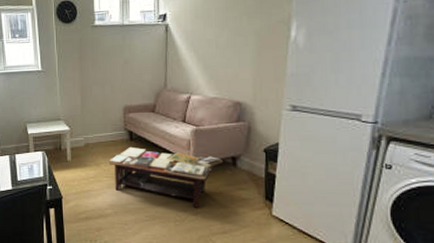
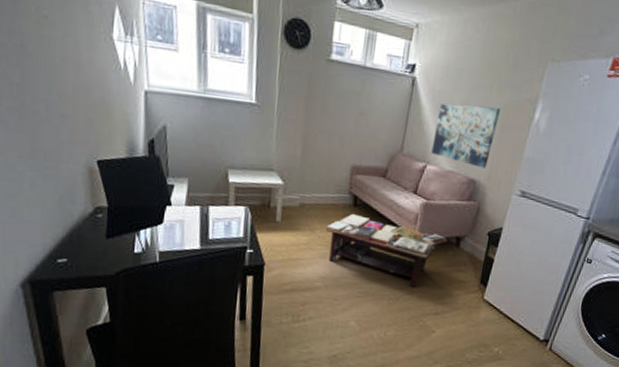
wall art: none [193,34,254,90] -> present [431,103,500,168]

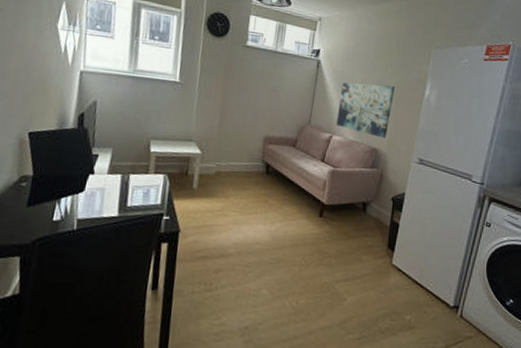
coffee table: present [325,213,449,287] -> none [239,180,355,253]

